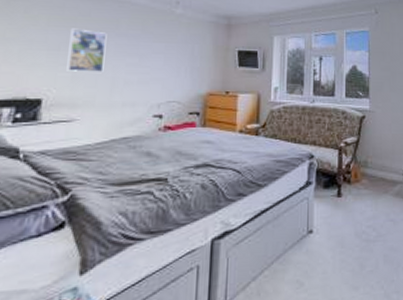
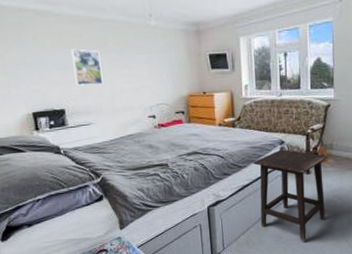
side table: none [276,164,362,291] -> present [253,149,328,242]

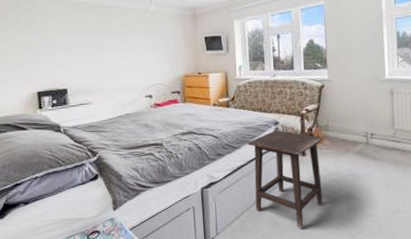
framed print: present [71,49,104,86] -> none [77,32,104,67]

